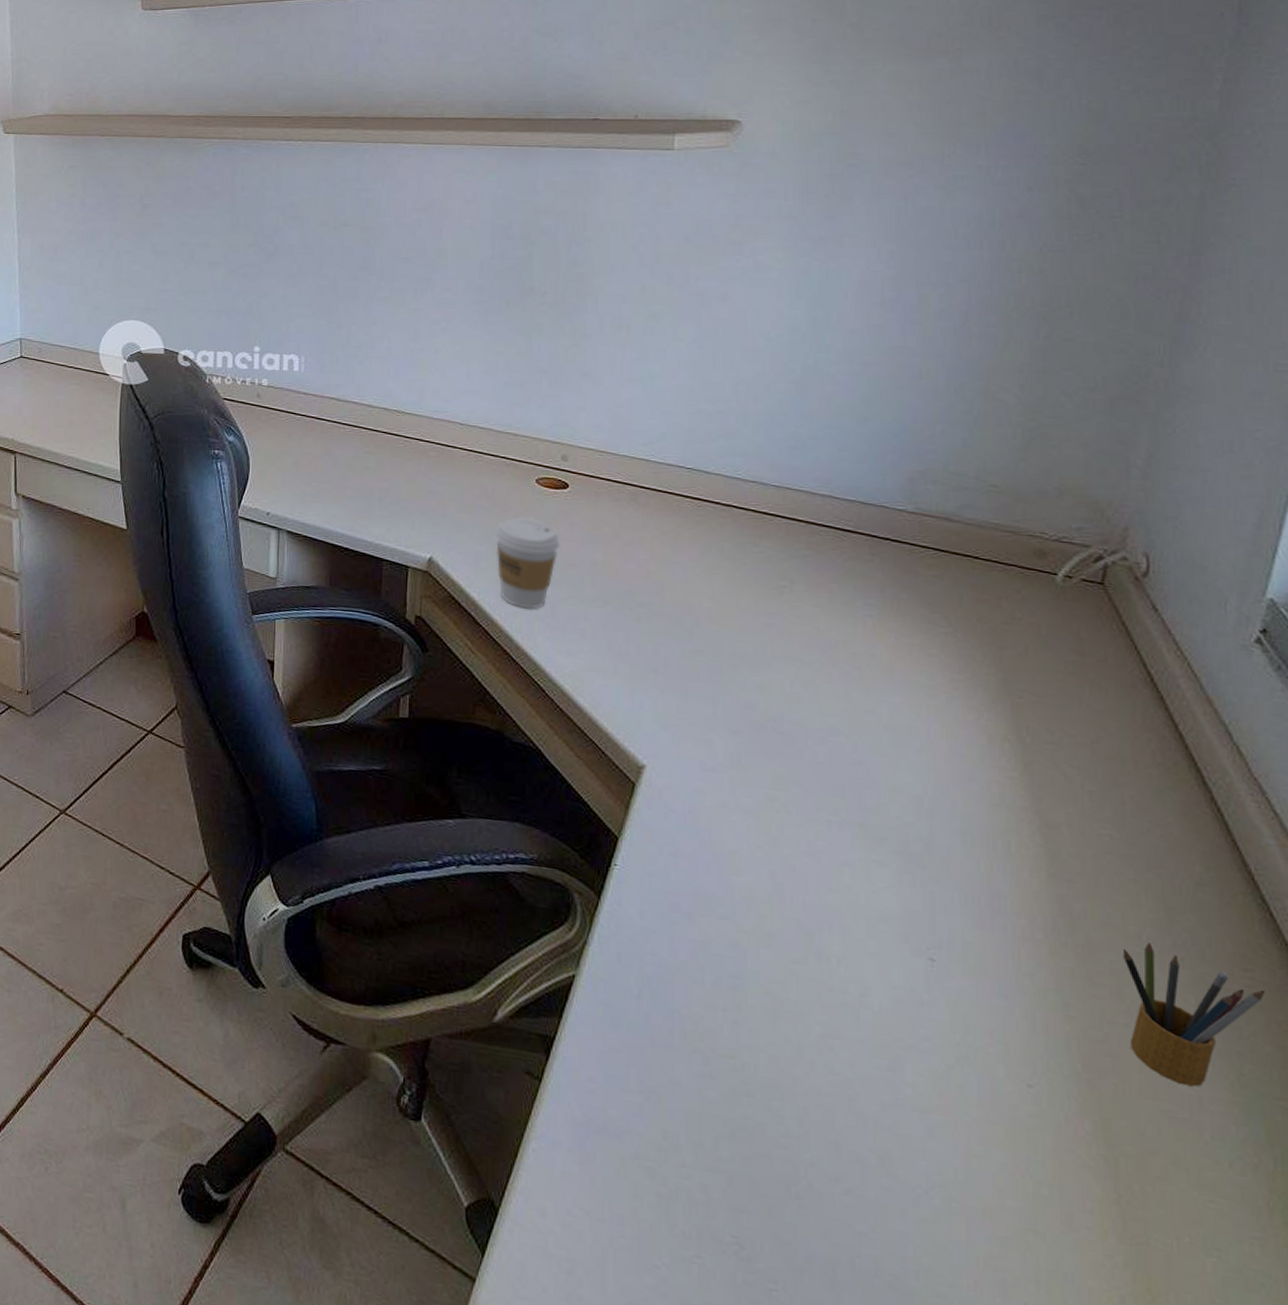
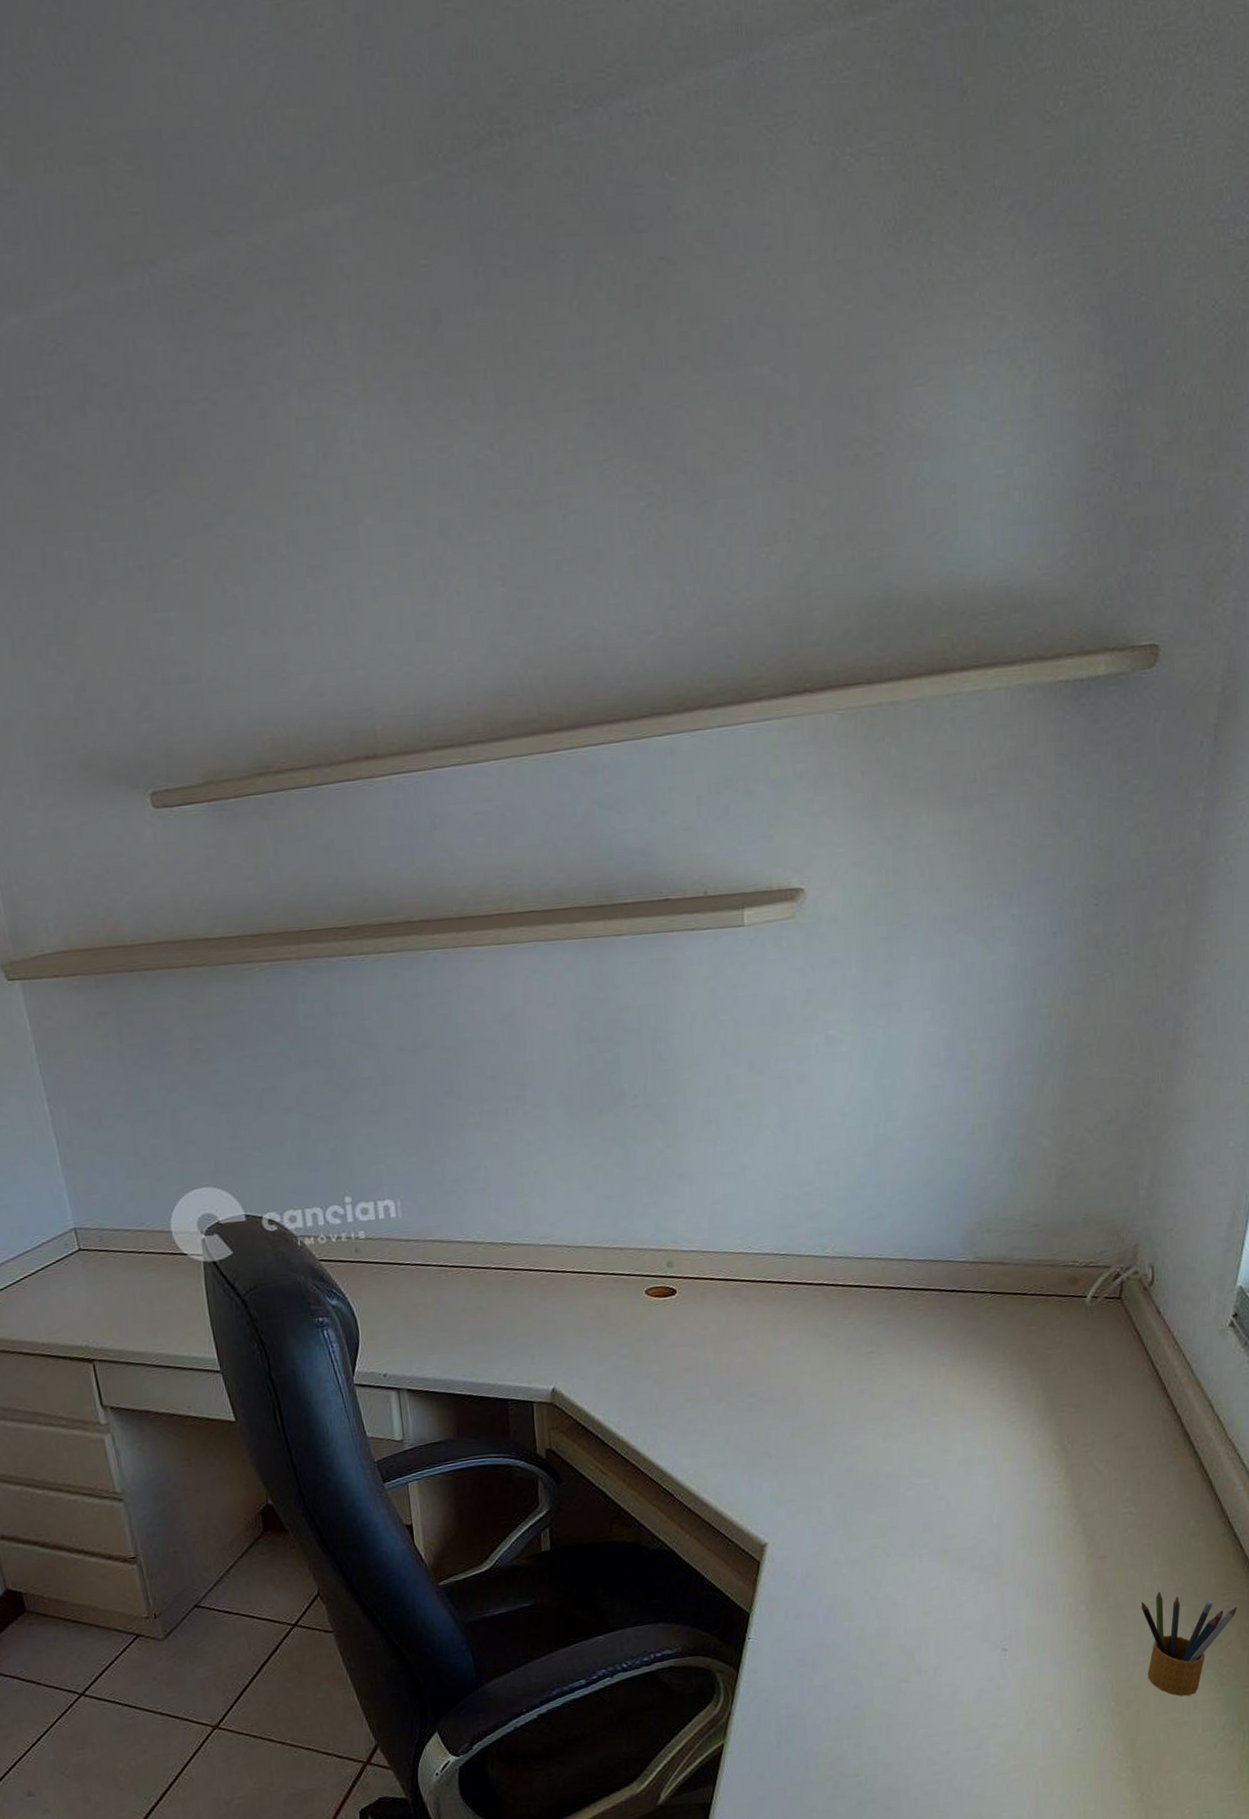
coffee cup: present [495,517,560,608] -> none [612,1329,674,1420]

